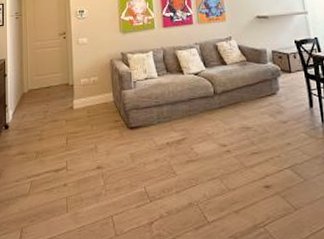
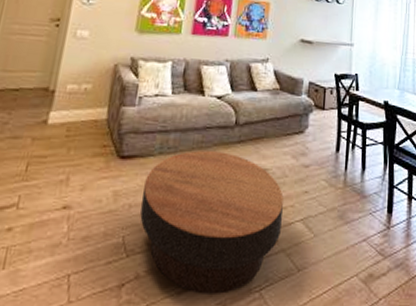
coffee table: none [152,117,273,230] -> present [140,150,284,294]

